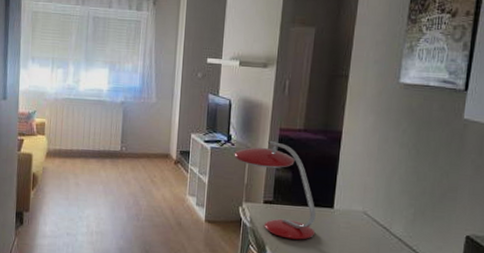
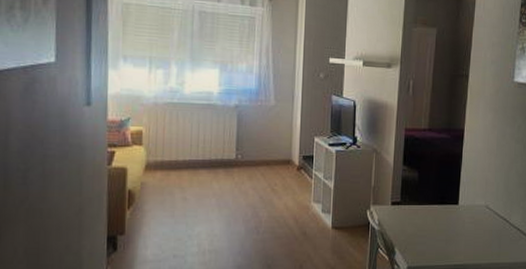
desk lamp: present [234,140,316,240] -> none [360,141,442,238]

